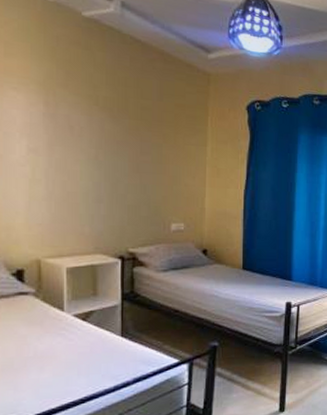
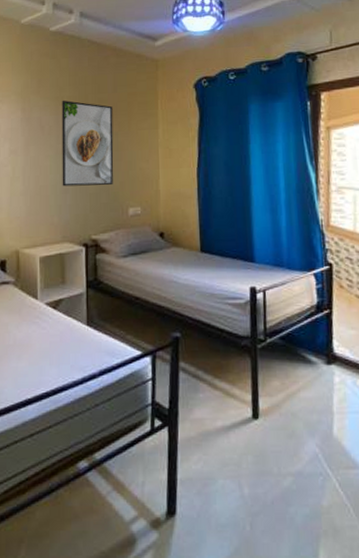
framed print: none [95,99,157,199] -> present [62,100,114,187]

